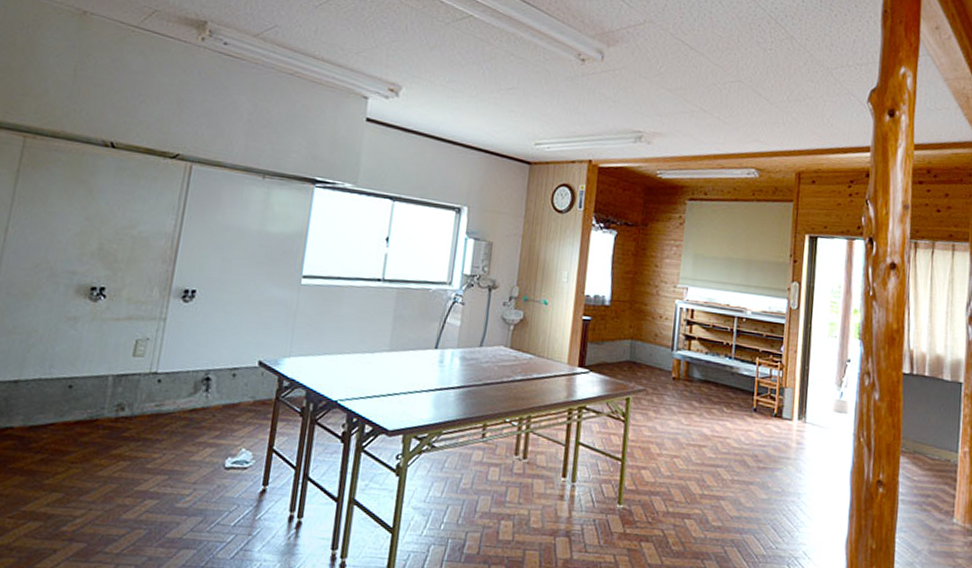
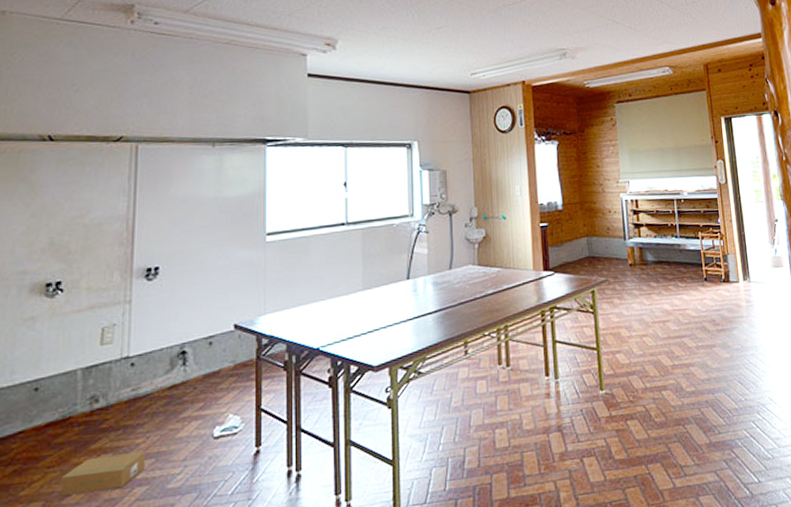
box: none [79,462,160,497] -> present [60,451,145,496]

